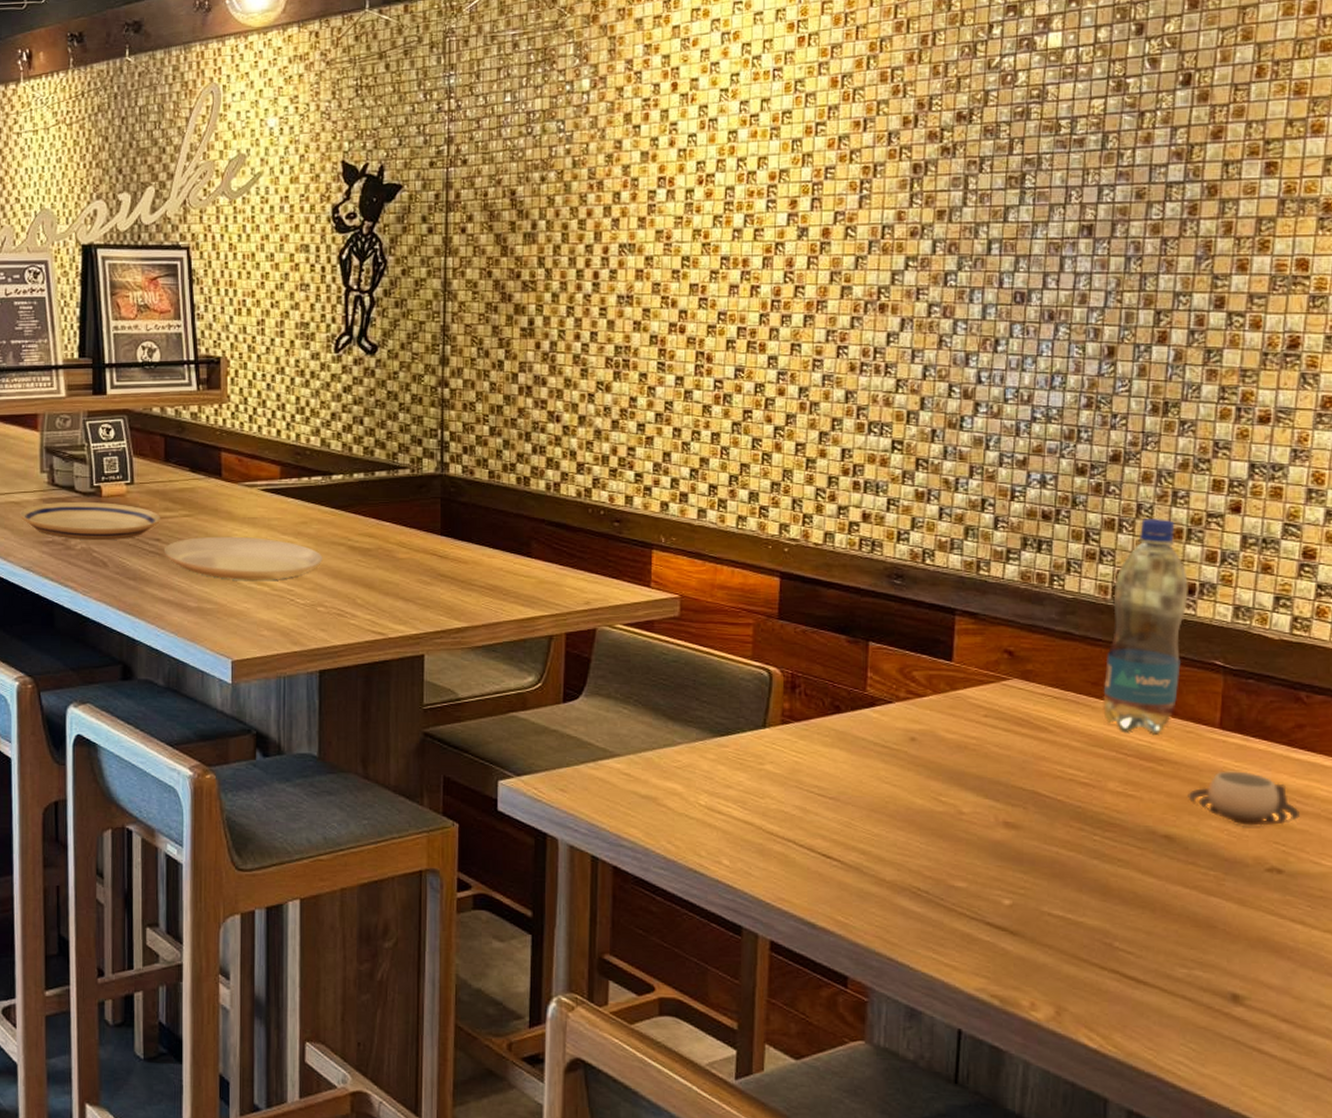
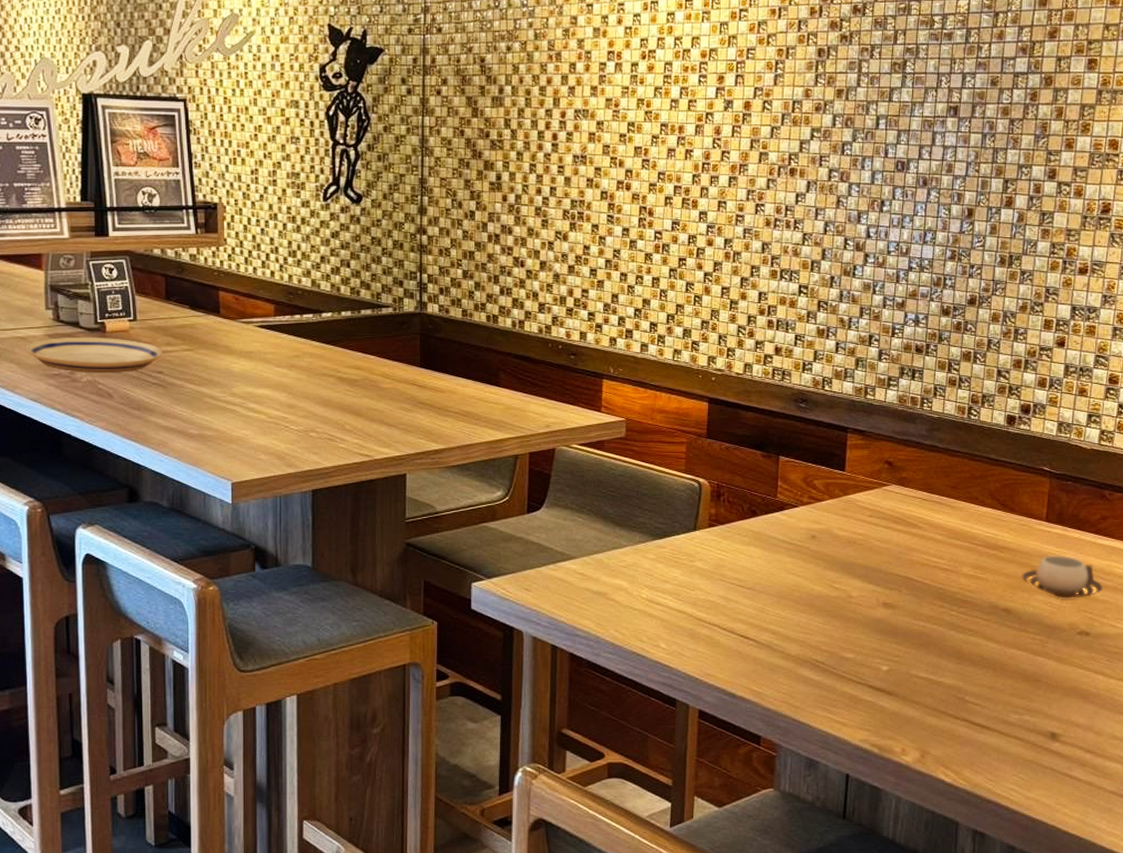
plate: present [163,536,323,580] -> none [166,369,314,409]
bottle: present [1103,517,1188,734] -> none [960,351,1025,528]

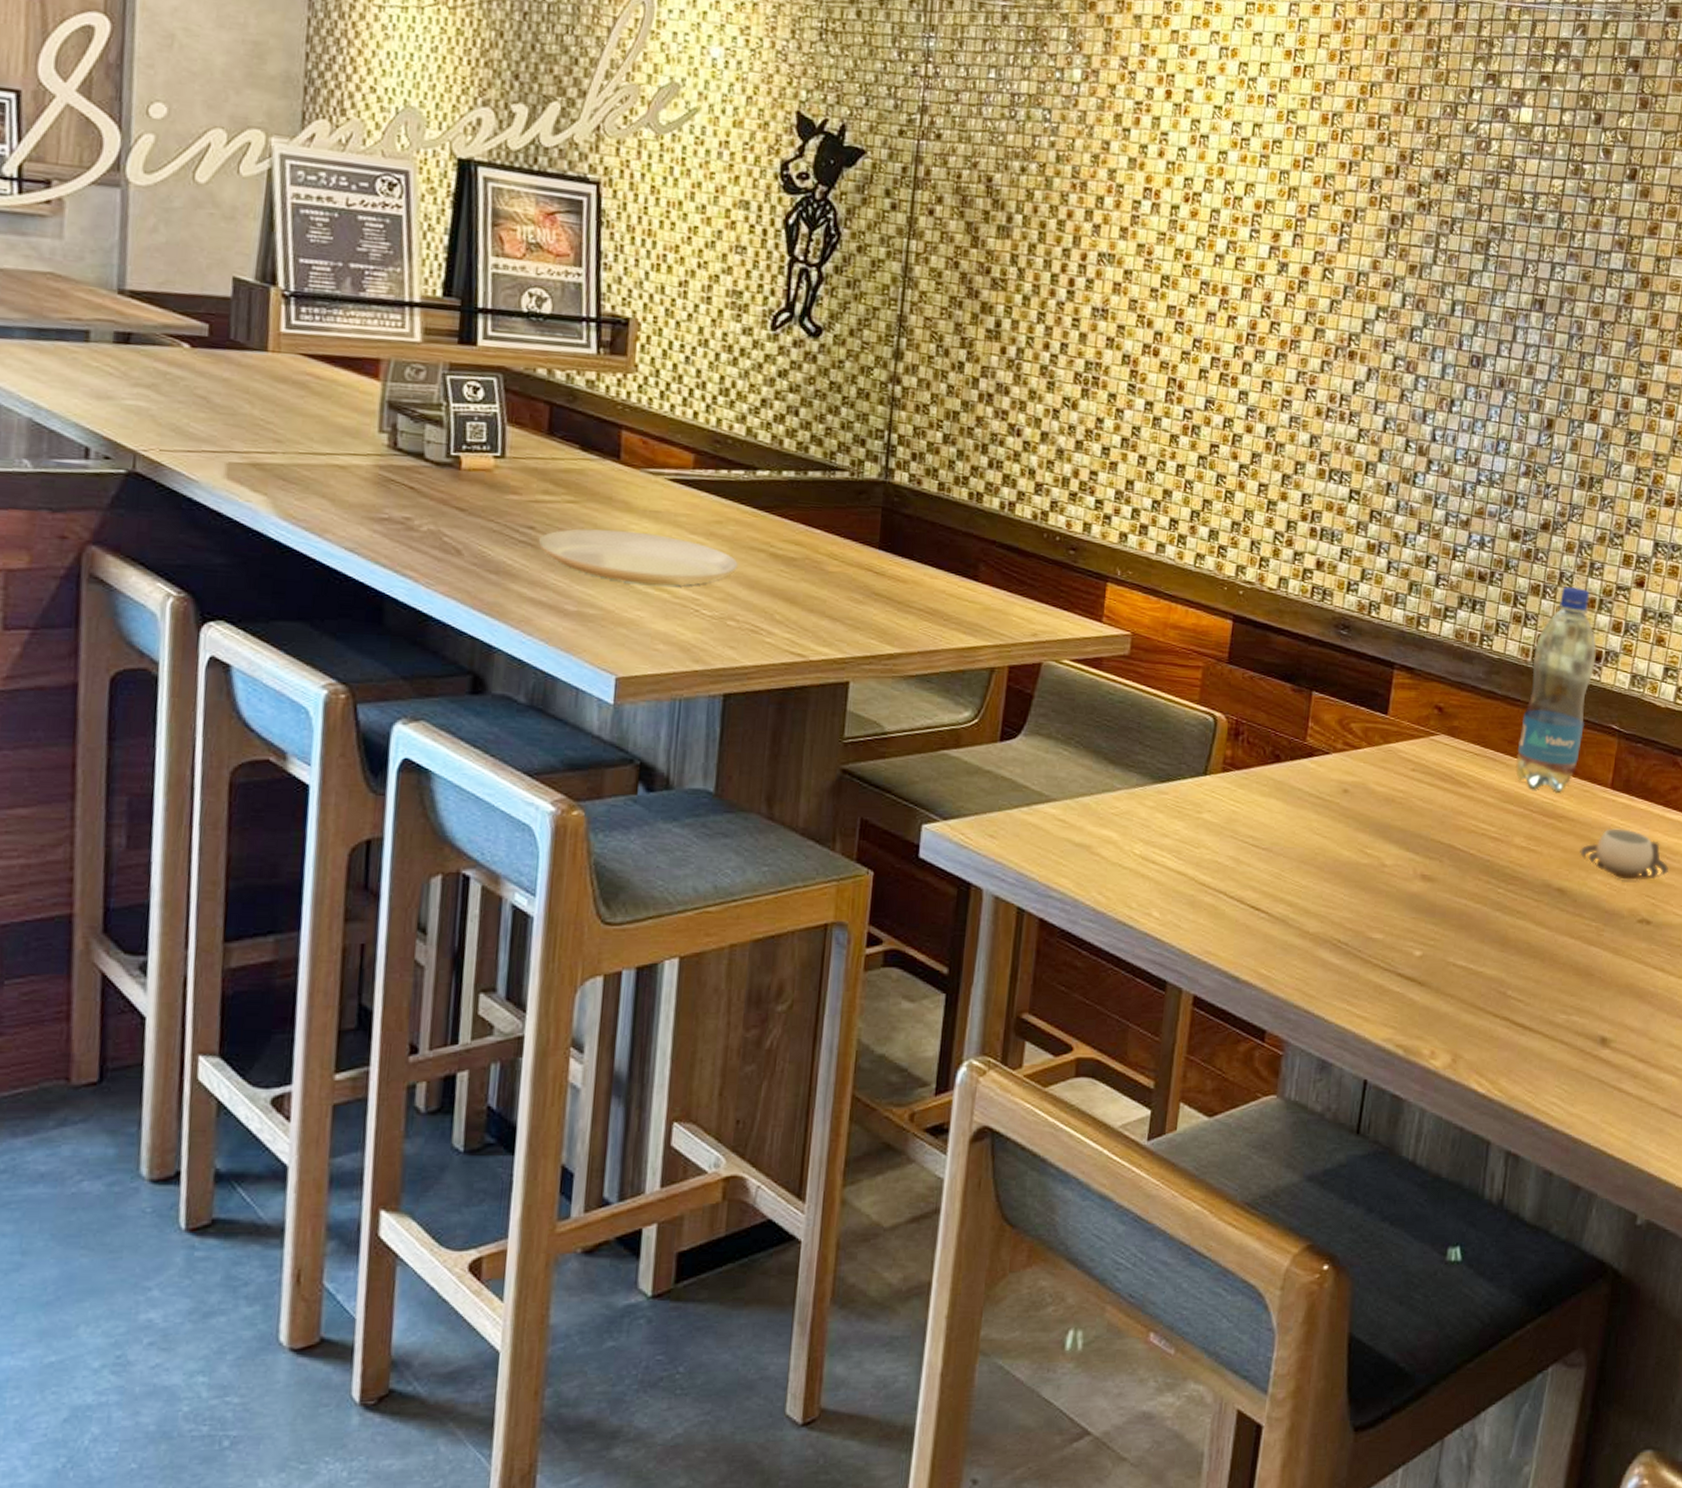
plate: present [26,337,163,374] -> none [345,470,538,524]
plate: none [166,369,314,409] -> present [538,528,738,586]
bottle: none [960,351,1025,528] -> present [1516,586,1596,793]

